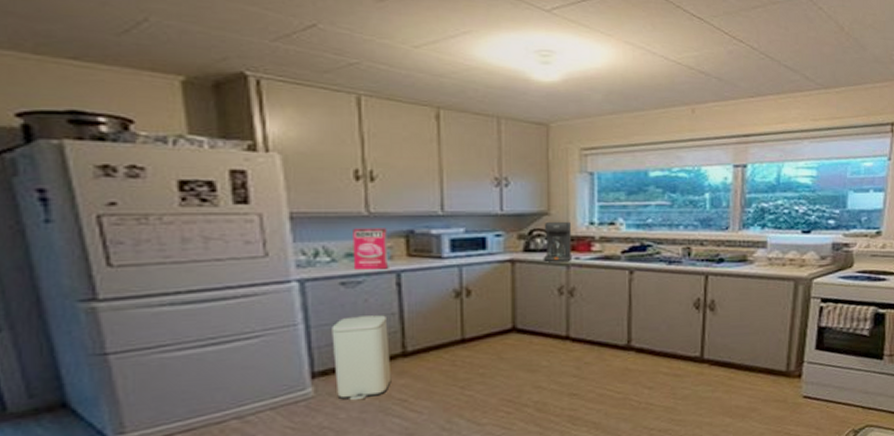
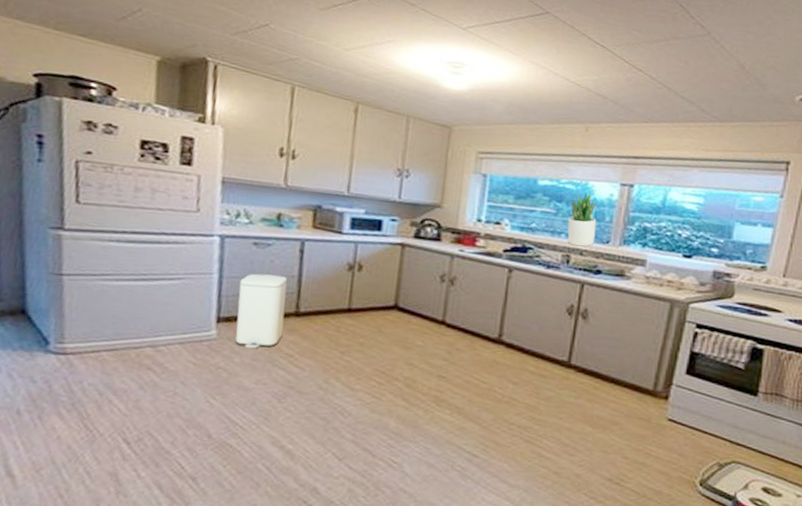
cereal box: present [353,228,387,270] -> none [266,197,300,236]
coffee maker: present [543,221,573,262] -> none [430,213,460,253]
planter: none [685,179,714,237] -> present [567,192,597,247]

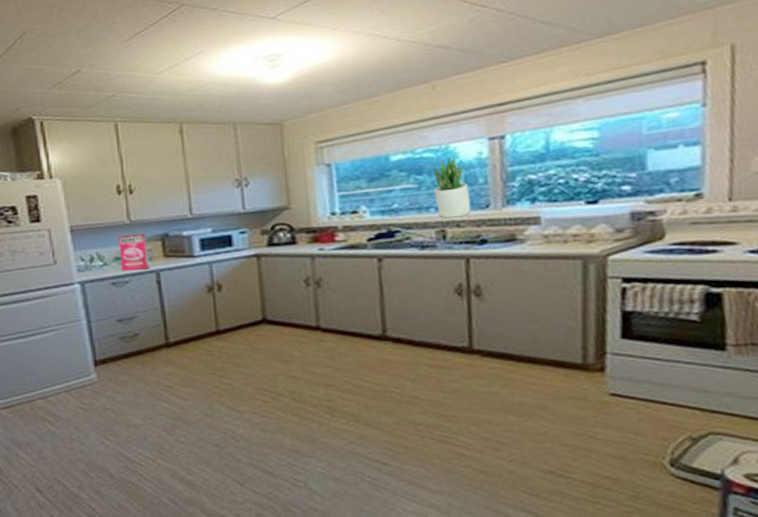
pedal bin: present [235,273,287,349] -> none [107,310,159,386]
cereal box: none [266,197,300,236] -> present [118,233,148,271]

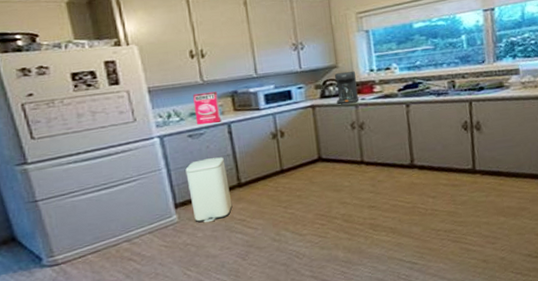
pedal bin: none [107,310,159,386] -> present [185,157,233,223]
coffee maker: none [285,213,316,254] -> present [334,70,359,104]
planter: present [433,156,471,219] -> none [445,24,472,72]

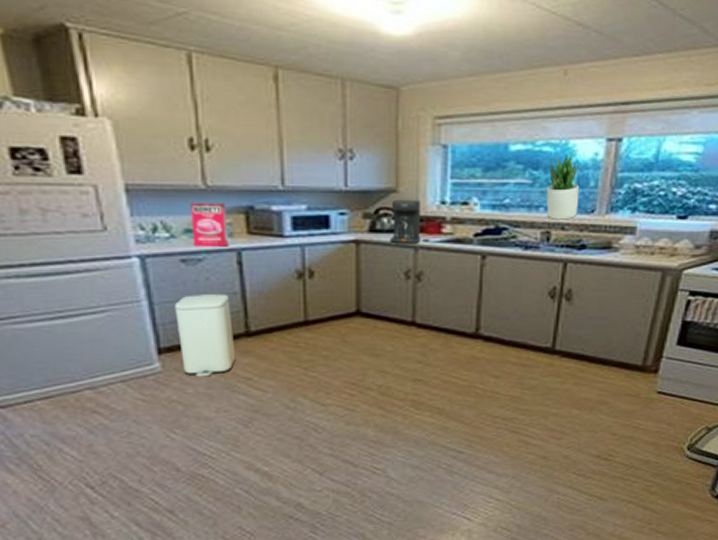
planter: none [445,24,472,72] -> present [546,154,580,220]

